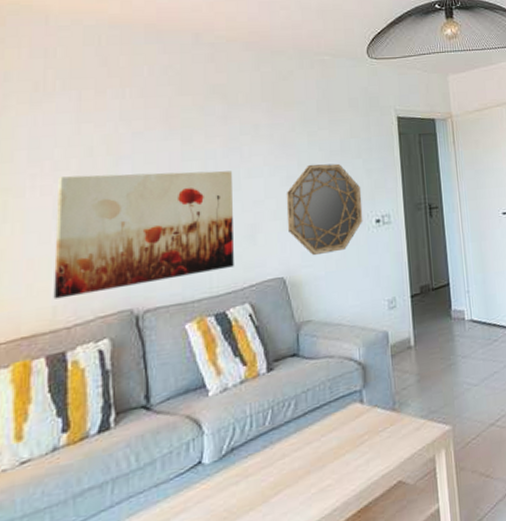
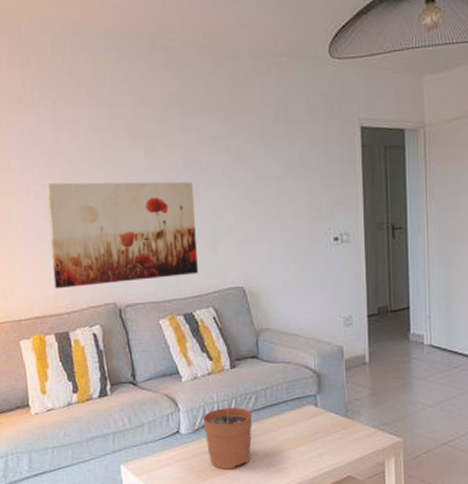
plant pot: none [232,403,292,503] -> present [202,395,253,469]
home mirror: present [286,163,363,256] -> none [244,177,321,269]

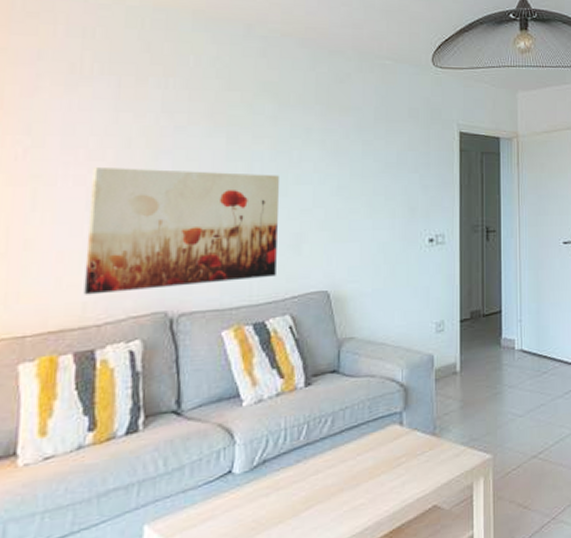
plant pot: present [202,395,253,469] -> none [264,419,327,516]

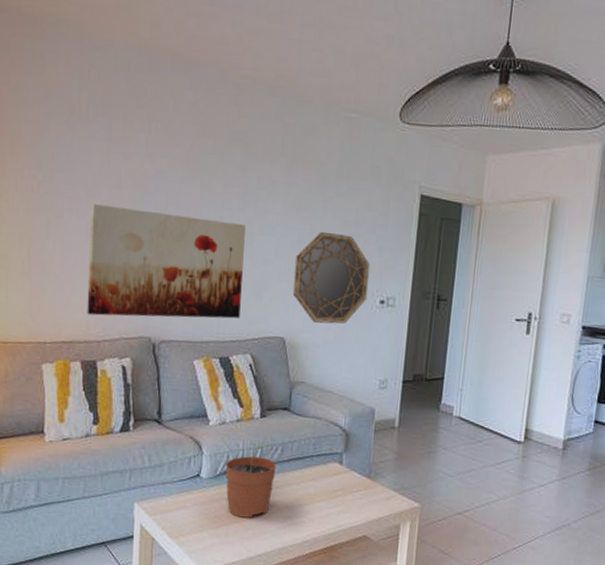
plant pot: none [264,419,327,516] -> present [225,444,277,518]
home mirror: none [334,175,416,271] -> present [292,231,371,324]

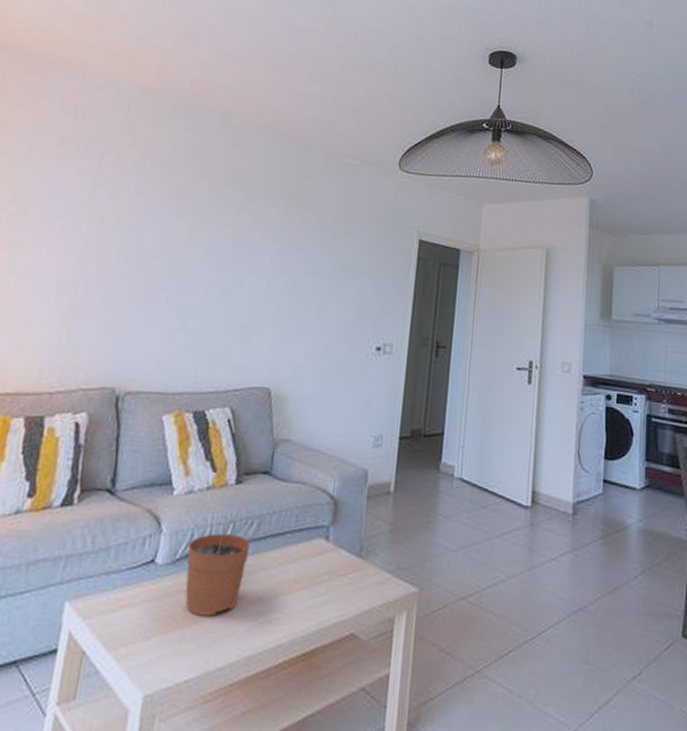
wall art: present [87,204,245,319] -> none [42,239,236,367]
home mirror: present [292,231,371,324] -> none [282,273,367,373]

